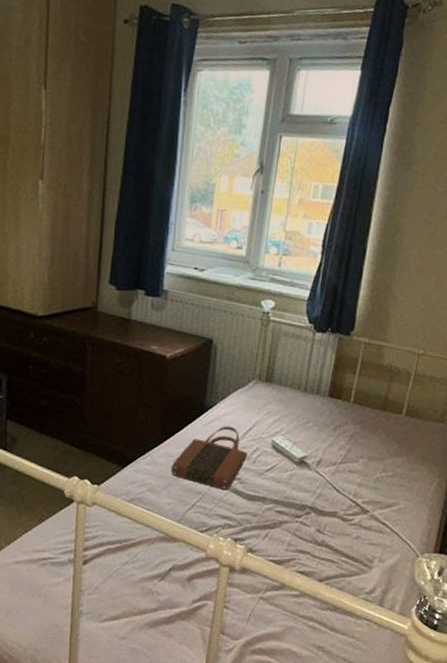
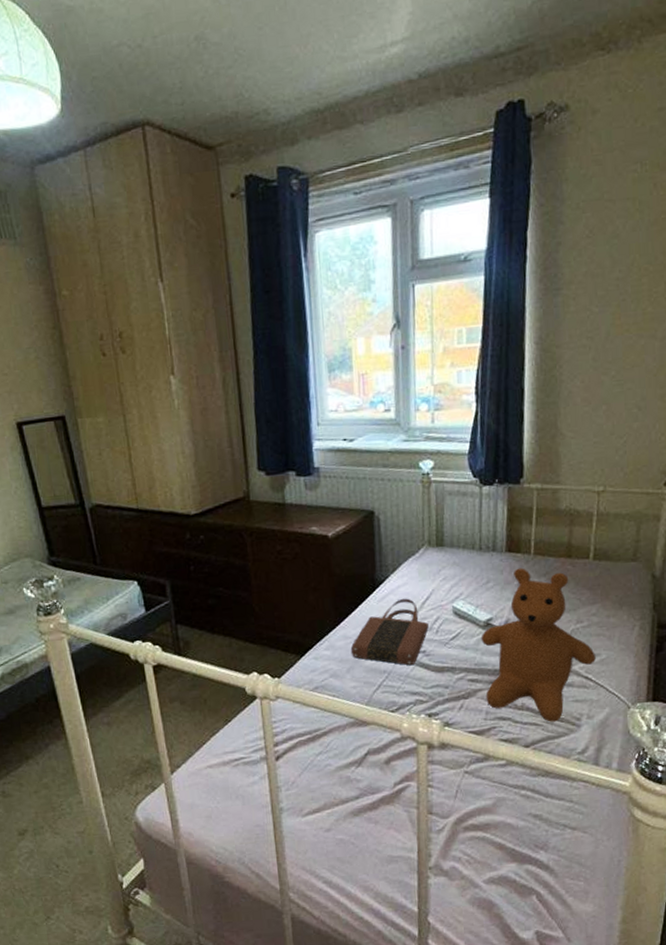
teddy bear: none [290,413,395,561] -> present [481,568,596,722]

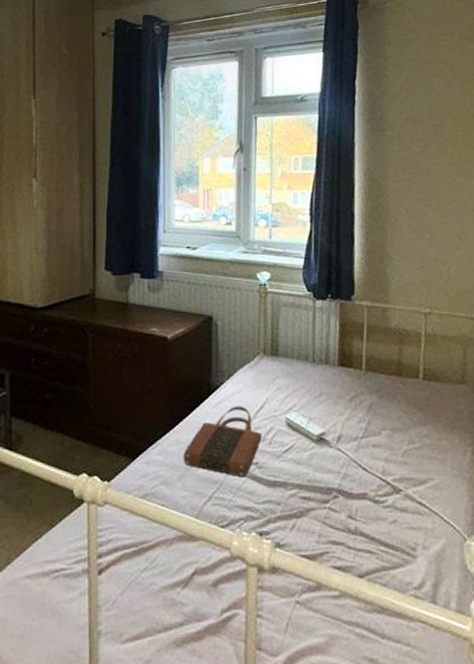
teddy bear: present [481,568,596,722] -> none [313,383,429,550]

